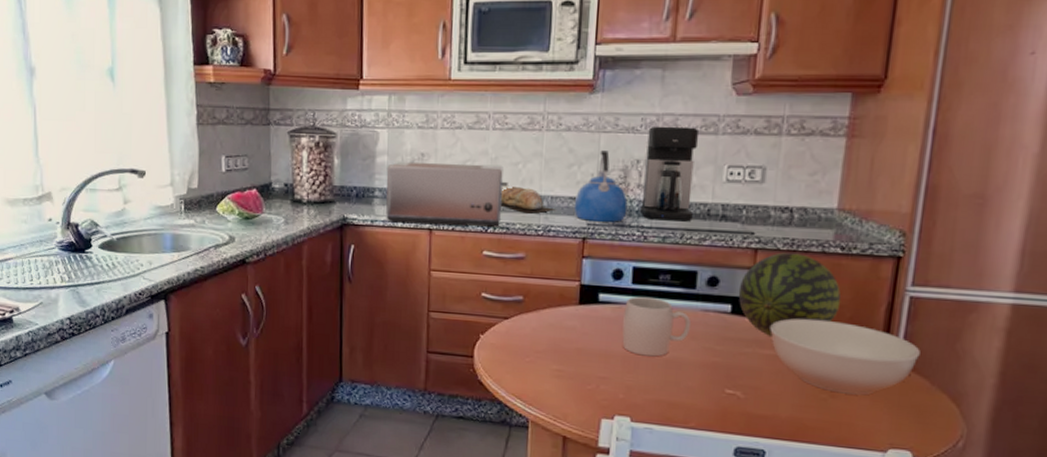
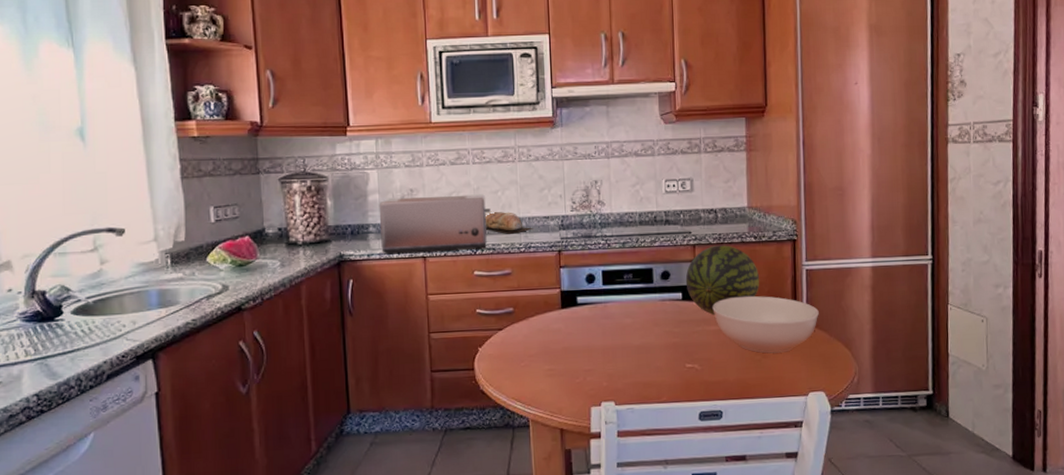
kettle: present [574,150,628,222] -> none [548,175,592,236]
mug: present [621,296,692,357] -> none [598,294,654,346]
coffee maker: present [641,127,698,222] -> none [601,152,644,230]

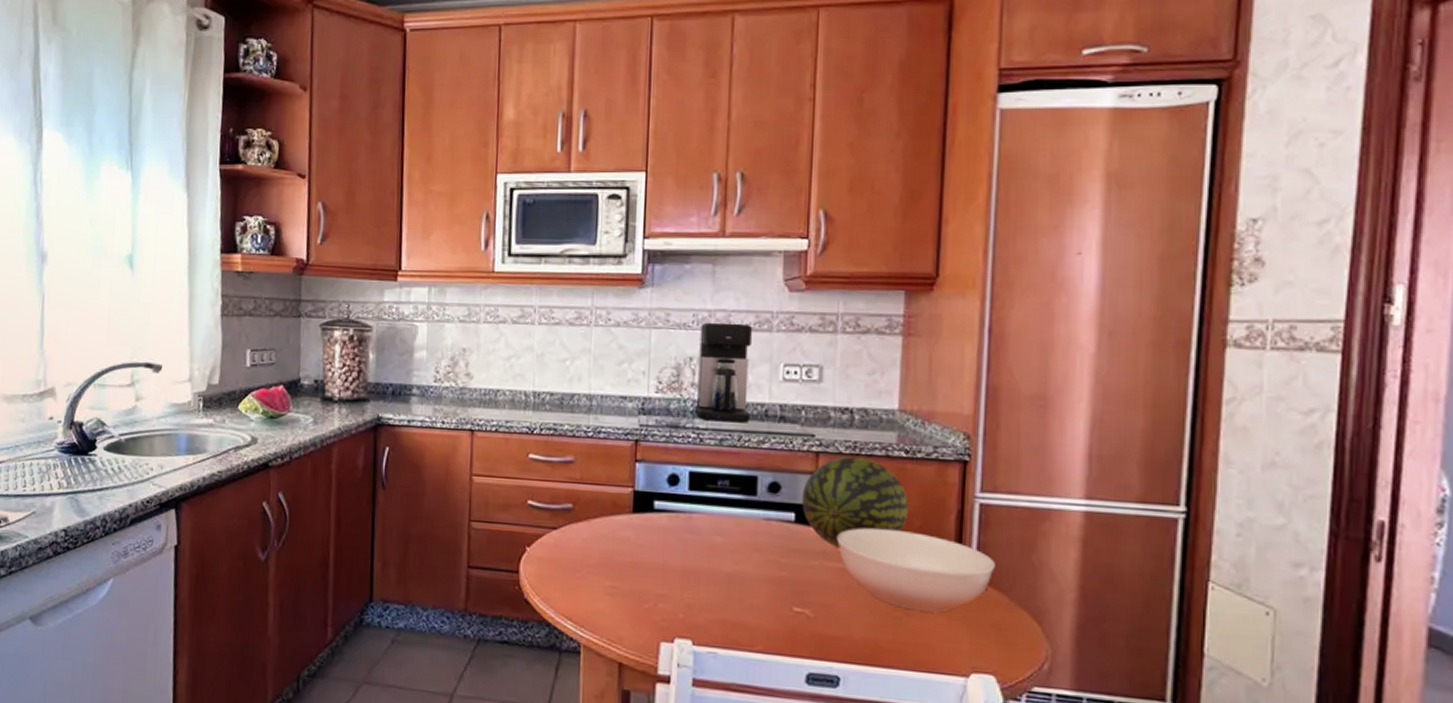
toaster: present [379,194,491,254] -> none [424,358,555,428]
bread loaf: present [486,212,533,234] -> none [548,385,606,414]
coffee maker: none [601,152,644,230] -> present [695,323,752,423]

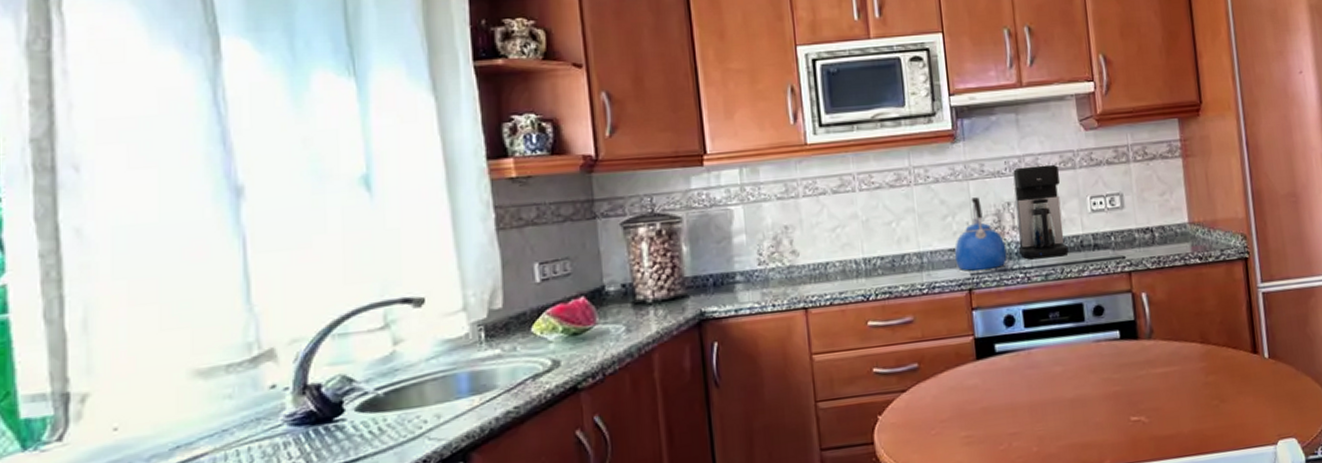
kettle: none [625,347,682,424] -> present [954,197,1007,271]
fruit: present [801,456,909,549] -> none [1122,269,1210,356]
bowl: present [837,528,995,613] -> none [1156,327,1282,397]

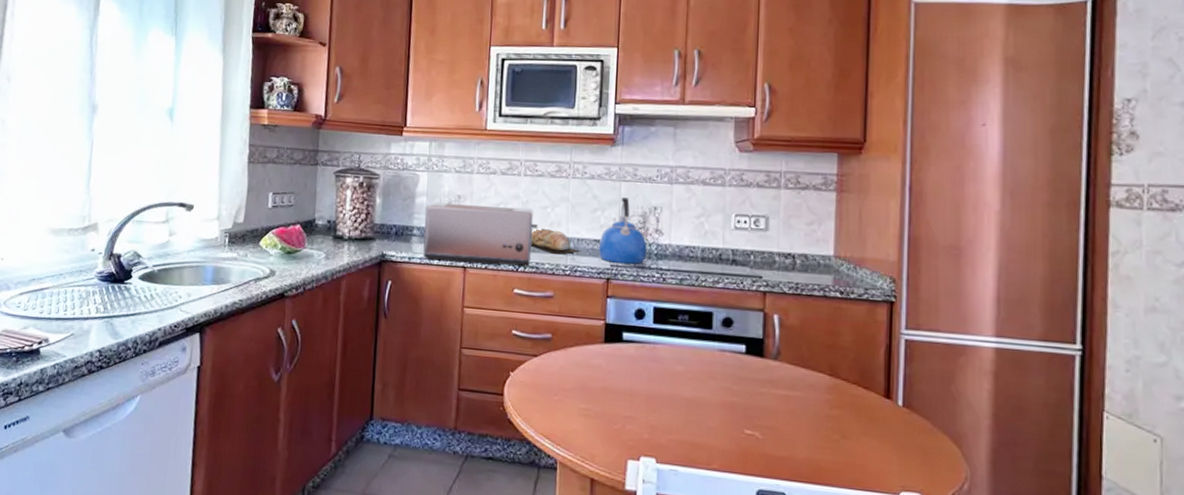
toaster: none [746,227,884,308] -> present [423,203,538,266]
bread loaf: none [878,246,937,274] -> present [531,228,582,254]
coffee maker: present [1013,165,1069,260] -> none [659,178,708,265]

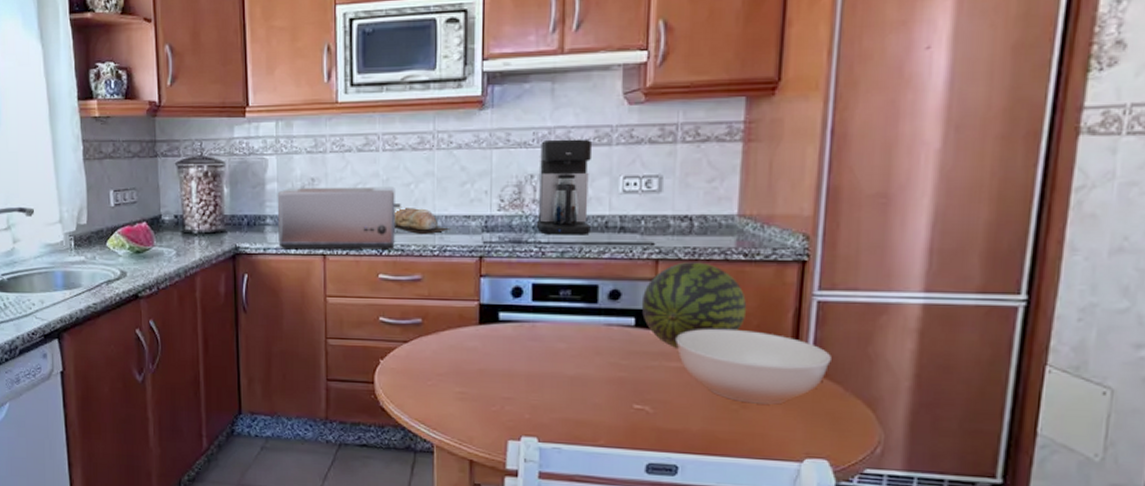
kettle: present [598,197,647,264] -> none [469,167,523,239]
coffee maker: none [659,178,708,265] -> present [537,140,591,235]
fruit: none [751,295,844,378] -> present [641,262,747,349]
bowl: none [782,359,920,436] -> present [676,328,831,405]

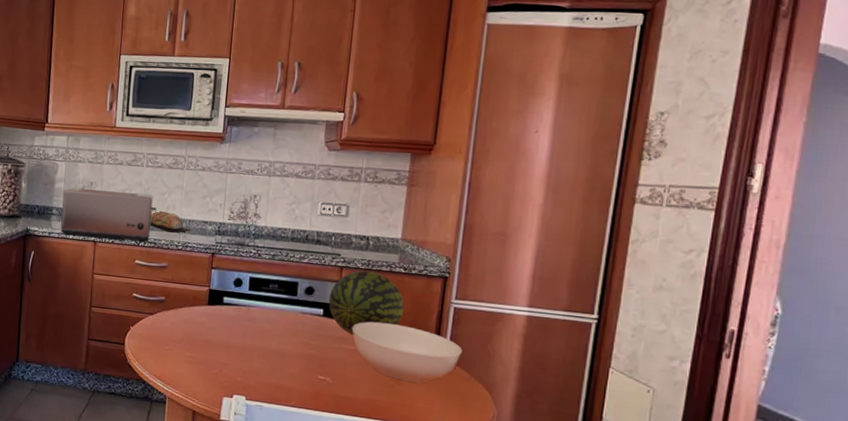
coffee maker: present [537,140,591,235] -> none [256,171,300,244]

